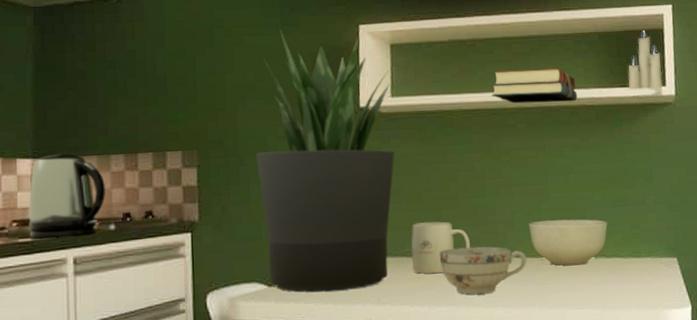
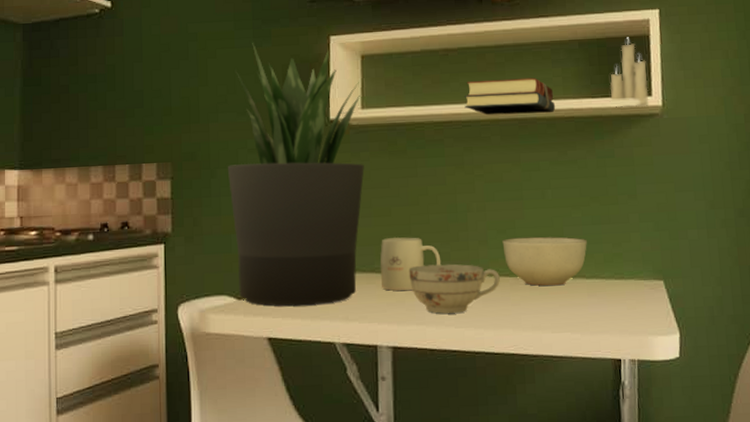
kettle: present [29,153,105,240] -> none [15,165,85,249]

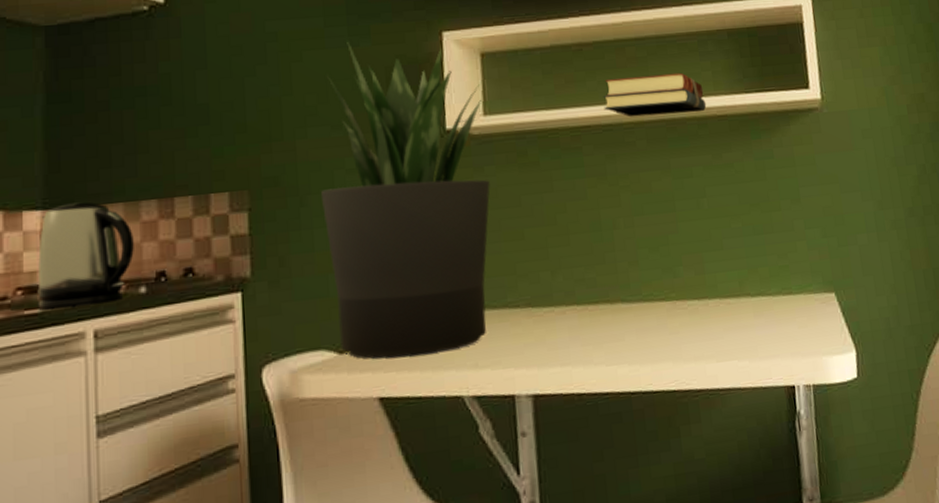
kettle: none [15,165,85,249] -> present [37,202,134,311]
mug: present [379,237,442,291] -> none [513,263,586,328]
teacup: present [408,264,500,314] -> none [548,290,655,351]
bowl: present [502,236,588,286] -> none [655,250,751,310]
candle: present [610,37,649,108] -> none [764,25,807,103]

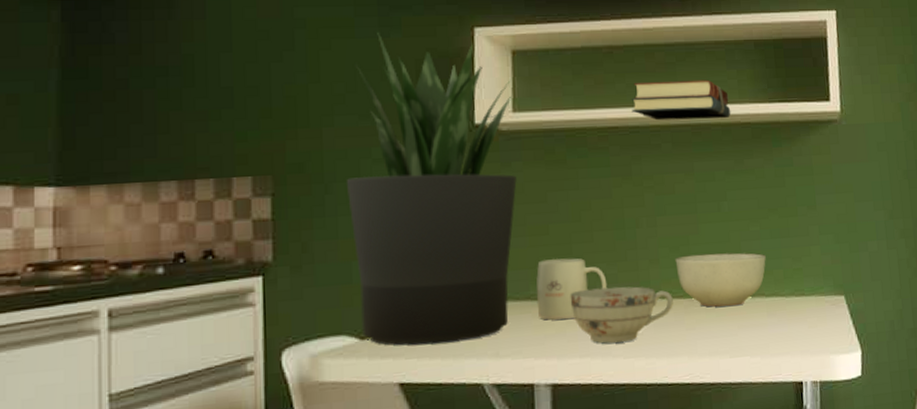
kettle: present [37,202,134,311] -> none [49,180,152,288]
mug: none [513,263,586,328] -> present [535,258,608,320]
teacup: none [548,290,655,351] -> present [570,286,673,344]
bowl: none [655,250,751,310] -> present [675,252,767,307]

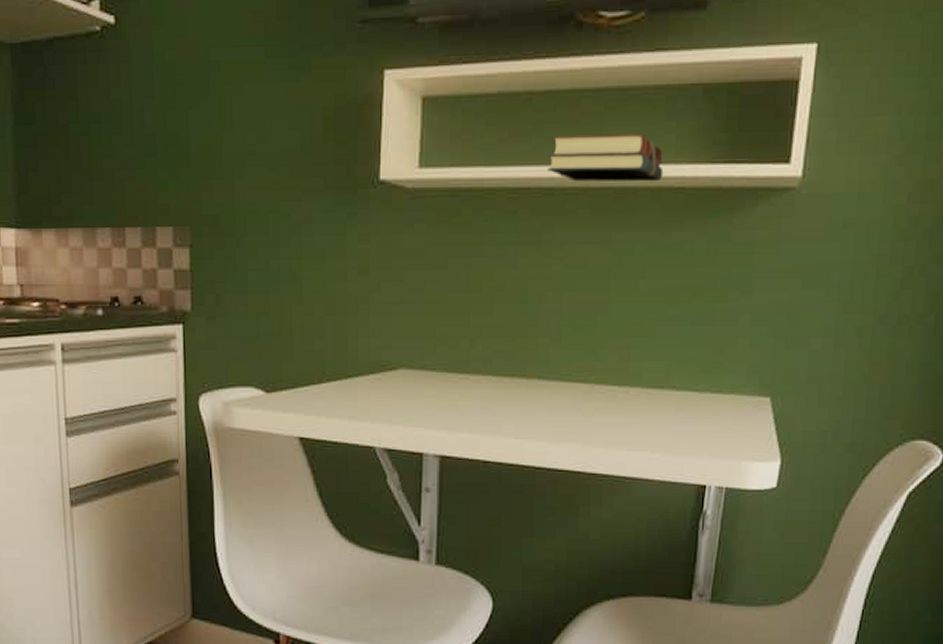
planter: present [346,33,517,345] -> none [255,76,419,403]
mug: present [535,258,608,320] -> none [431,330,504,393]
teacup: present [570,286,673,344] -> none [464,364,572,422]
bowl: present [675,252,767,307] -> none [579,337,684,397]

